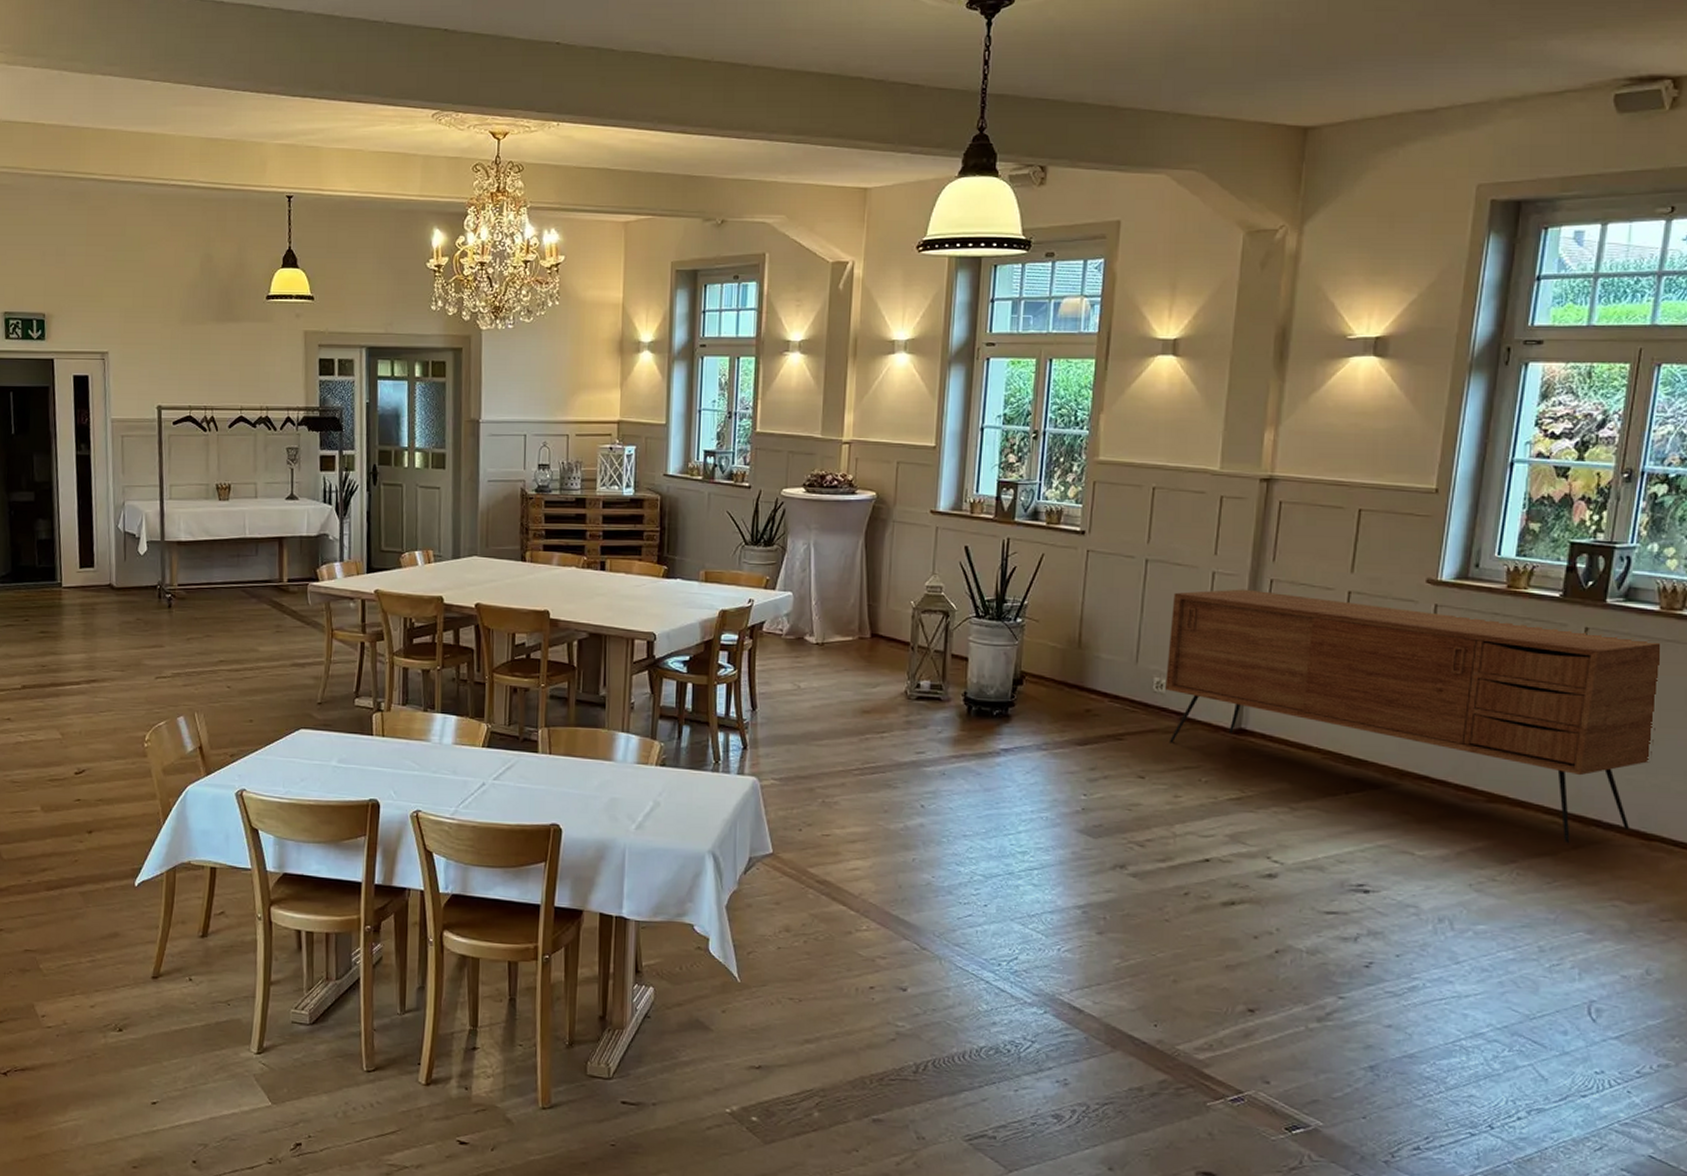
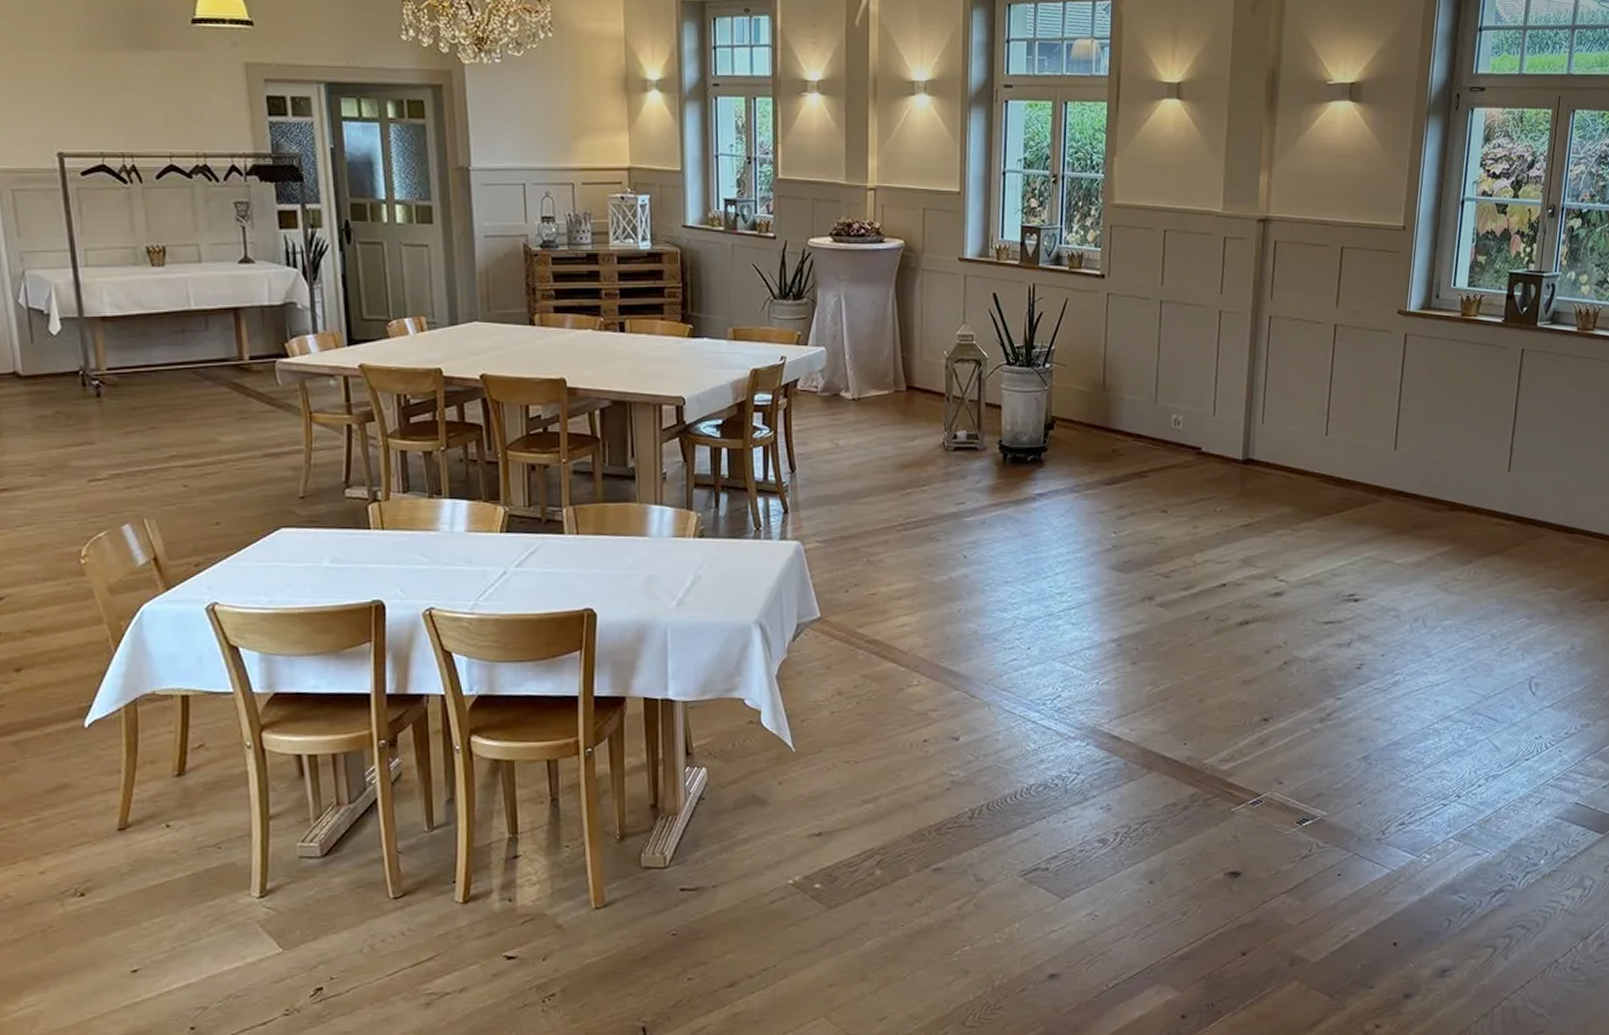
sideboard: present [1165,589,1660,844] -> none [1182,326,1577,542]

